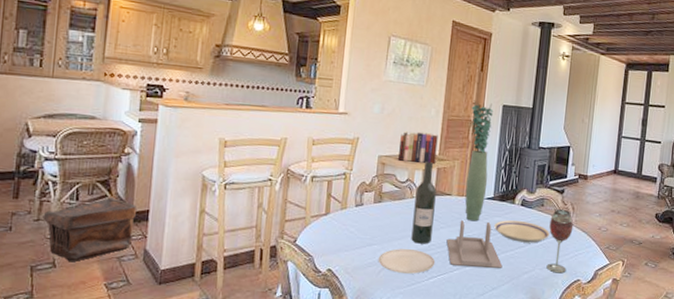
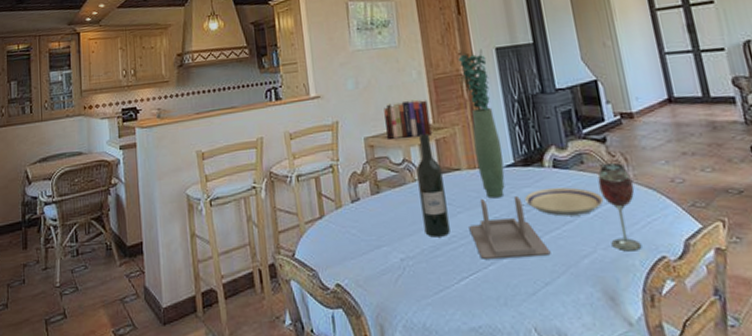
pouch: present [42,197,136,261] -> none [49,234,131,309]
plate: present [378,248,436,274] -> none [391,245,463,278]

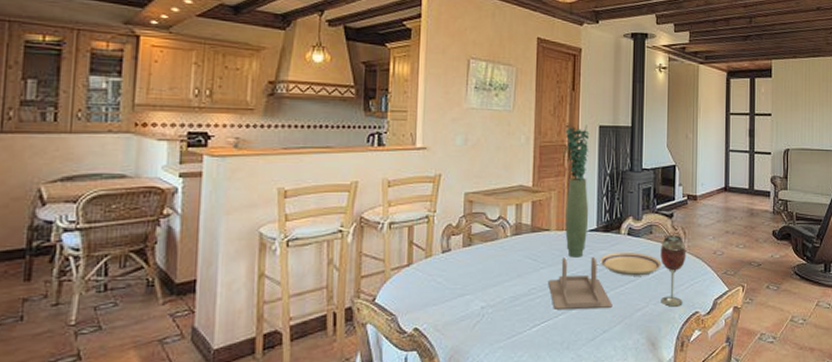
books: present [384,98,432,139] -> none [488,162,530,197]
wine bottle: present [416,134,450,238] -> none [508,195,533,289]

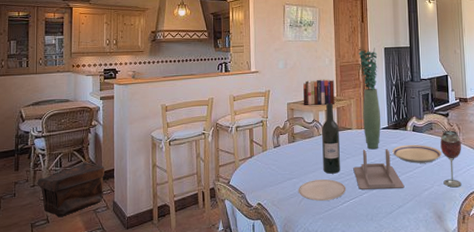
pouch: none [62,269,180,351] -> present [37,162,104,217]
plate: none [472,296,537,325] -> present [298,179,346,201]
books: none [488,162,530,197] -> present [303,79,335,105]
wine bottle: none [508,195,533,289] -> present [322,103,340,174]

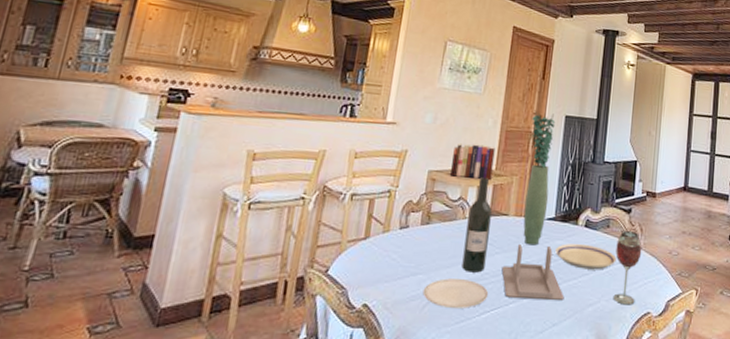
pouch: present [37,162,104,217] -> none [20,219,140,299]

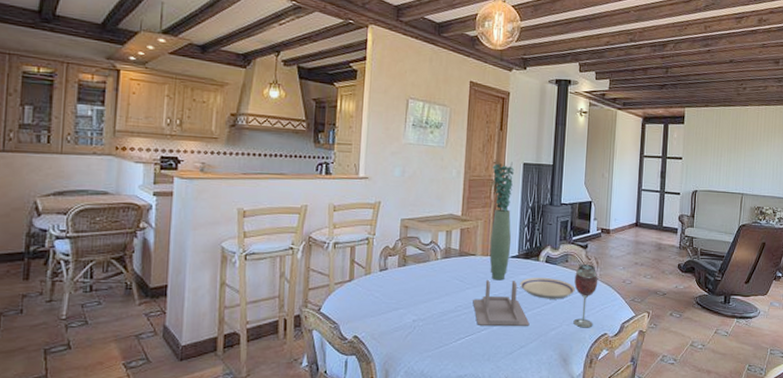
plate: present [422,278,489,309] -> none [404,312,463,336]
books: present [450,142,495,180] -> none [421,192,460,225]
wine bottle: present [461,177,492,273] -> none [437,223,461,306]

